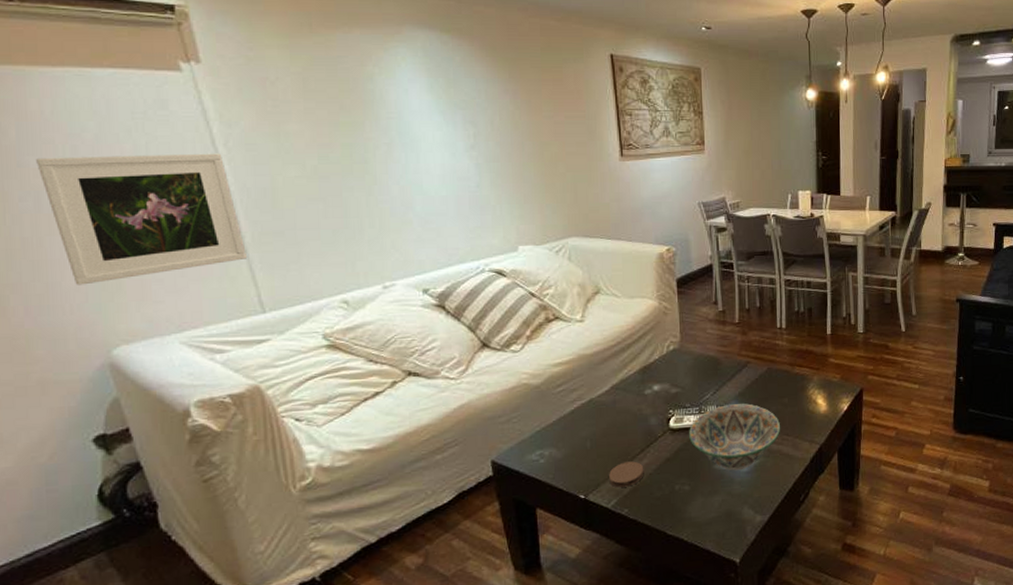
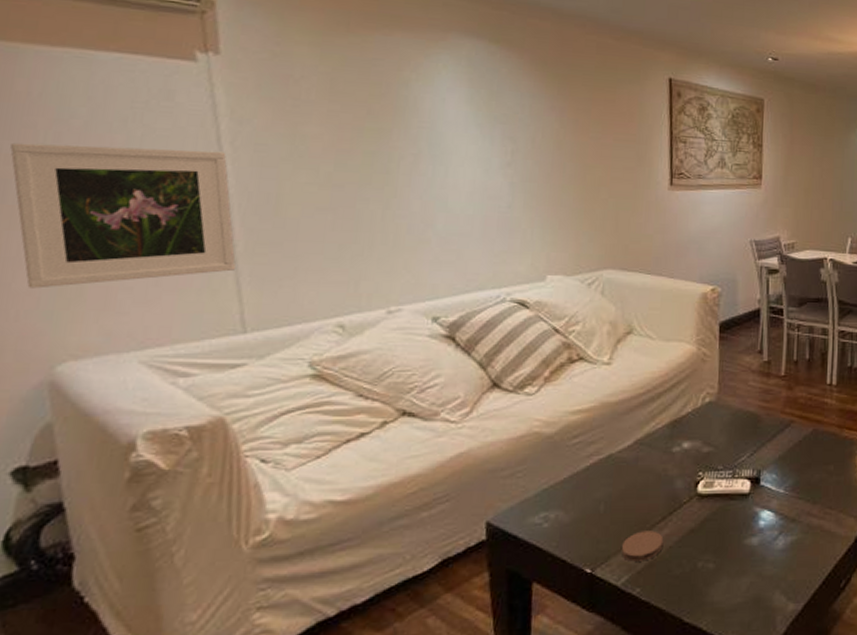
decorative bowl: present [689,403,781,471] -> none [719,469,824,548]

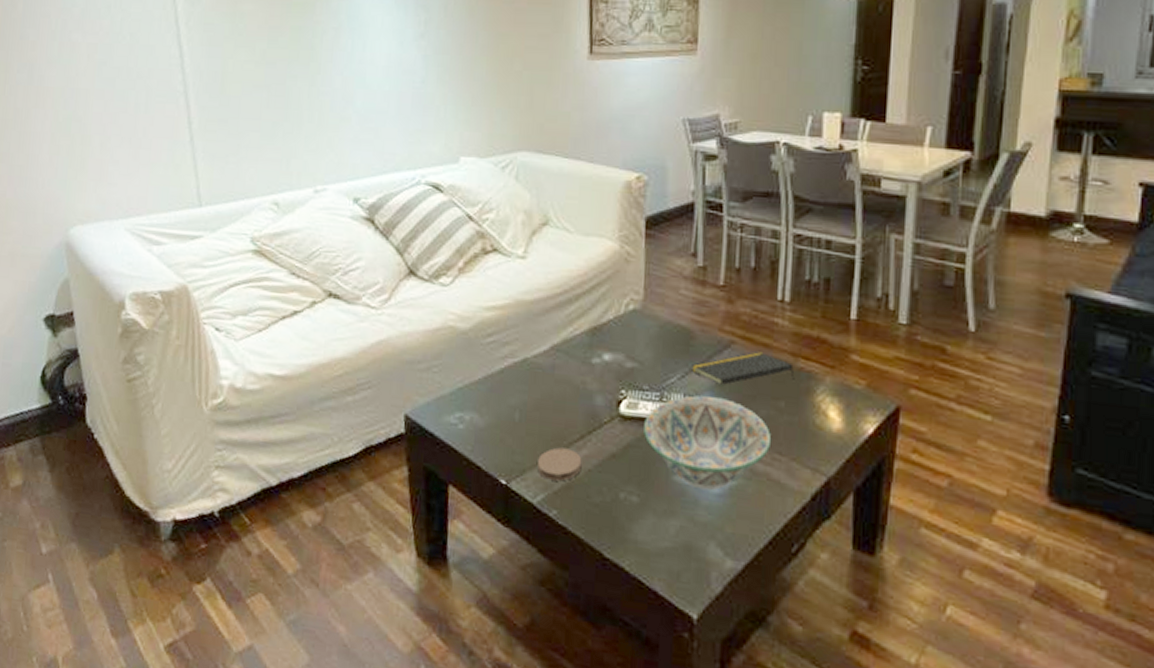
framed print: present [10,142,237,289] -> none [34,31,193,160]
decorative bowl: none [719,469,824,548] -> present [644,395,772,491]
notepad: none [759,427,841,458] -> present [692,351,795,385]

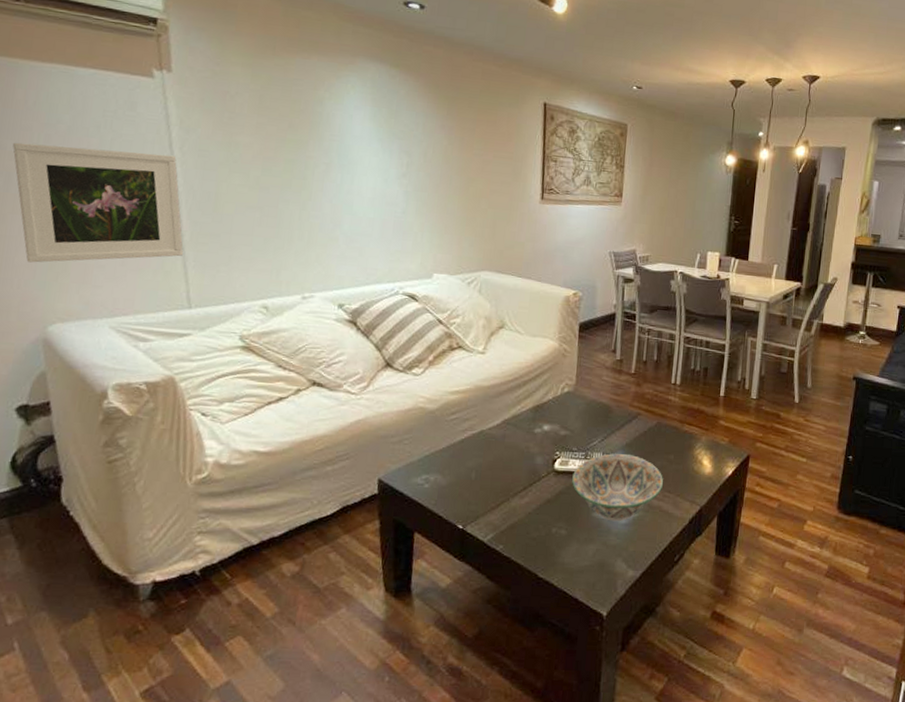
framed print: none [34,31,193,160] -> present [12,142,184,263]
coaster: present [536,447,582,481] -> none [488,497,524,523]
notepad: present [692,351,795,385] -> none [609,420,681,445]

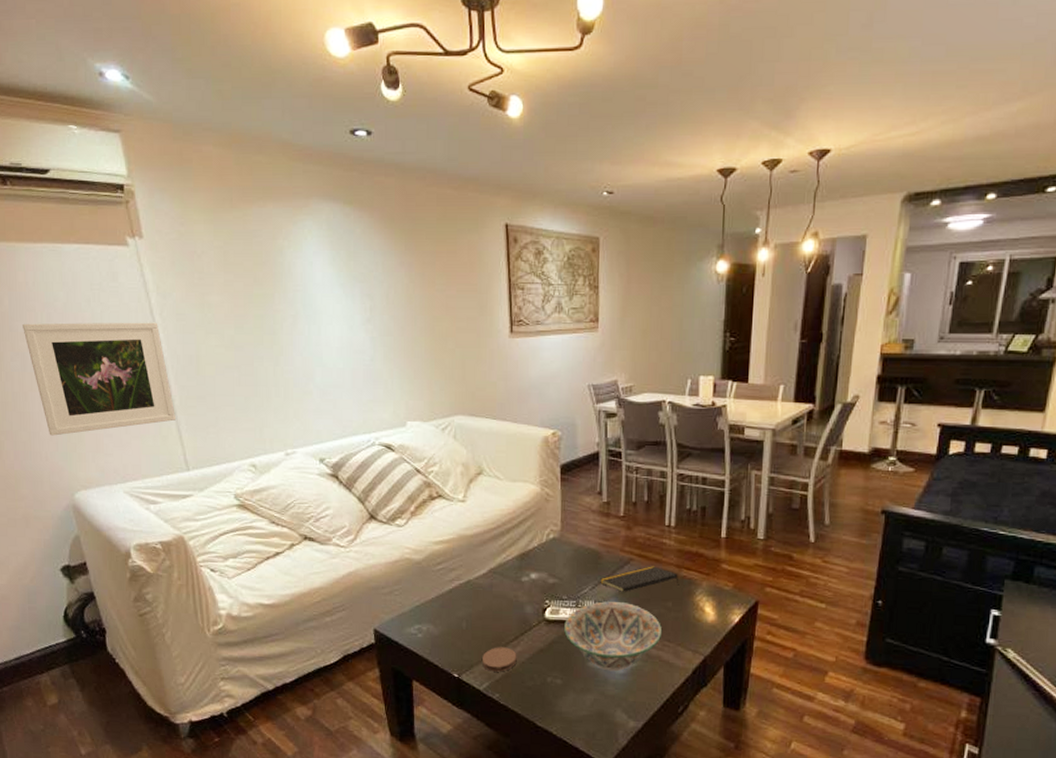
coaster: none [488,497,524,523] -> present [481,647,517,672]
notepad: none [609,420,681,445] -> present [600,566,679,592]

